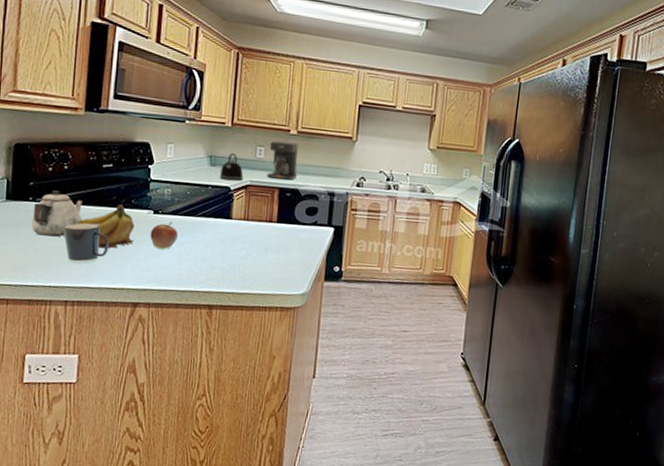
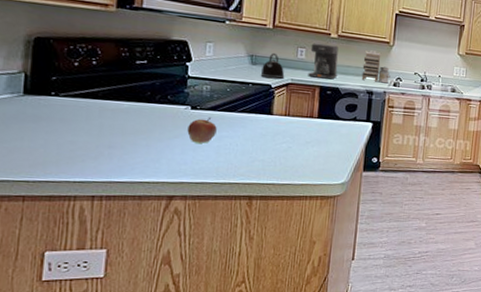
teapot: present [31,190,83,237] -> none [53,85,113,132]
mug: present [62,223,110,264] -> none [90,118,143,159]
fruit: present [74,204,135,248] -> none [103,100,171,143]
spice rack: none [322,147,353,184] -> present [361,50,391,84]

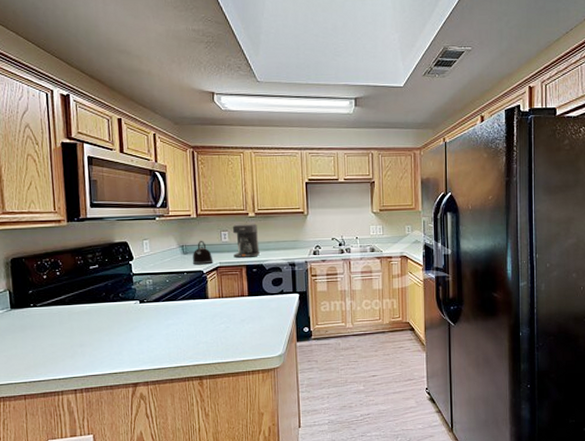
fruit: present [187,117,217,143] -> none [139,308,164,333]
spice rack: present [361,50,391,84] -> none [281,223,309,254]

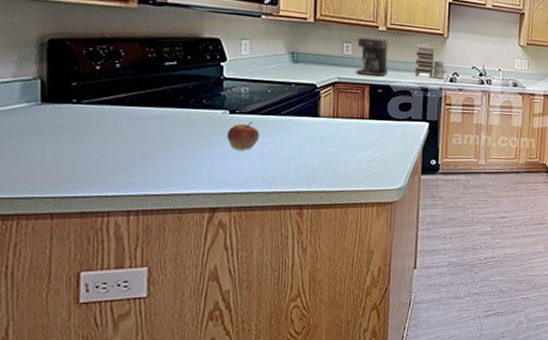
fruit: none [139,308,164,333] -> present [227,121,259,150]
kettle: present [192,240,214,265] -> none [303,49,331,78]
spice rack: none [281,223,309,254] -> present [414,43,446,79]

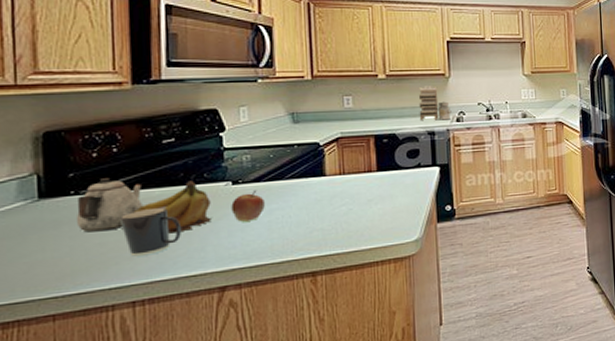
teapot: none [76,91,143,142] -> present [75,178,144,233]
mug: none [118,125,179,170] -> present [119,207,182,257]
fruit: none [132,104,209,152] -> present [133,181,213,234]
coffee maker: present [356,37,388,77] -> none [357,87,392,127]

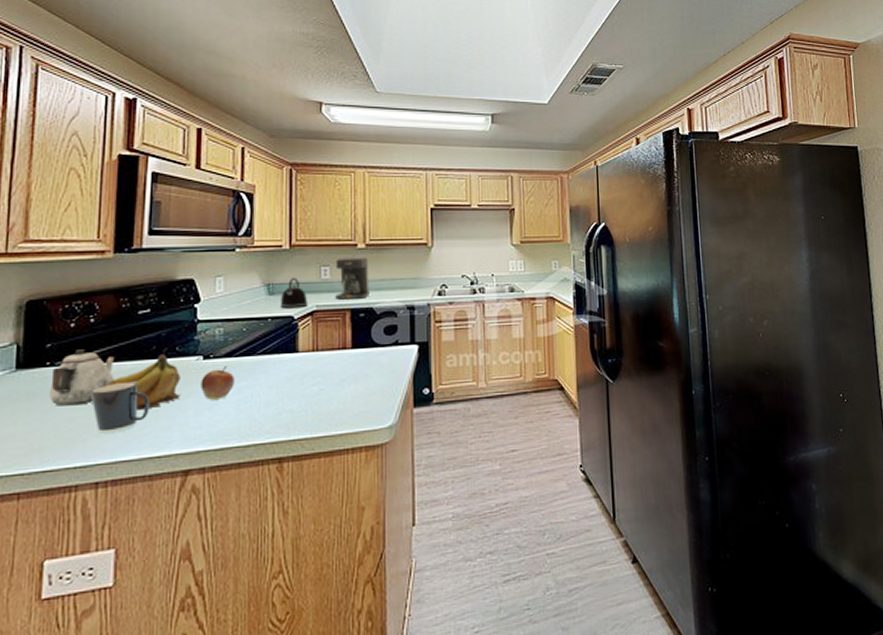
kettle: none [305,106,333,136] -> present [280,277,308,309]
coffee maker: none [357,87,392,127] -> present [335,257,370,300]
spice rack: present [418,86,452,121] -> none [398,256,433,295]

